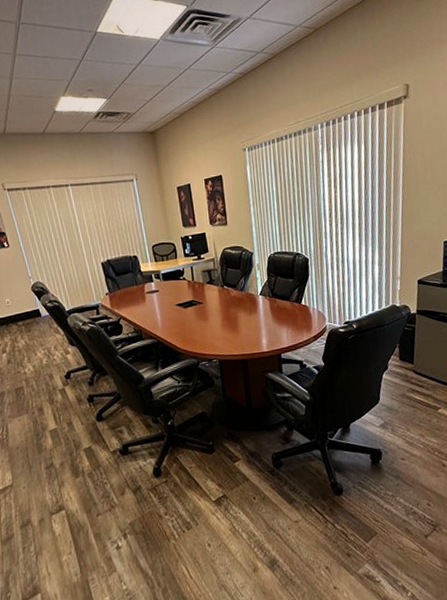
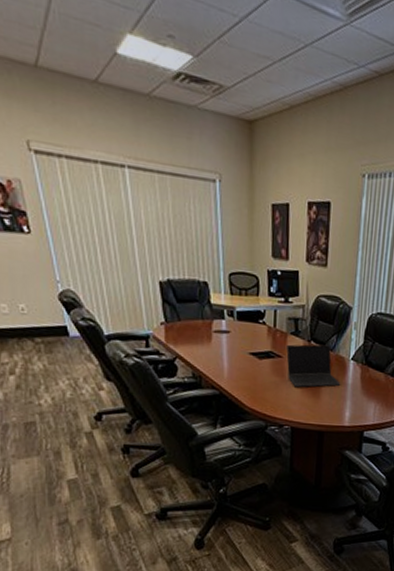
laptop computer: none [205,286,255,325] -> present [286,344,341,387]

